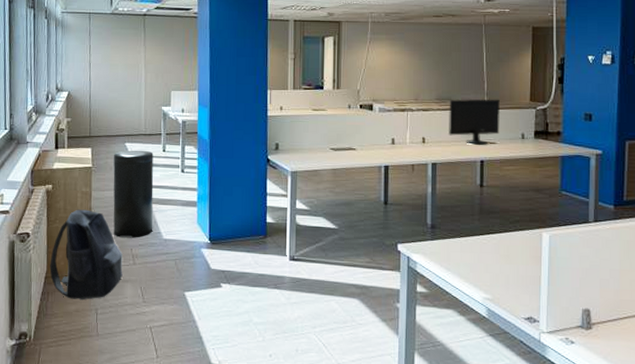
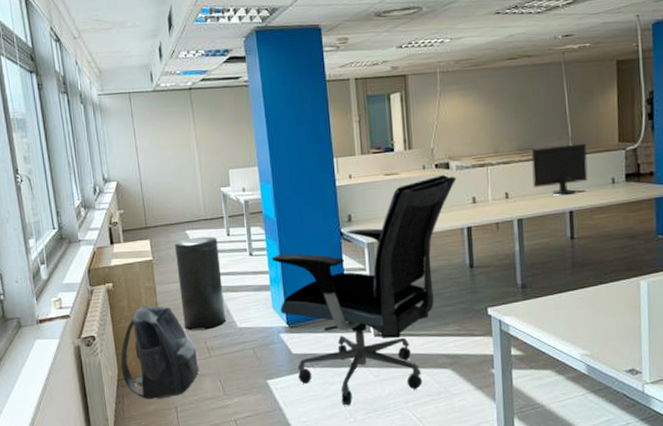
office chair: none [201,114,378,325] -> present [271,174,456,406]

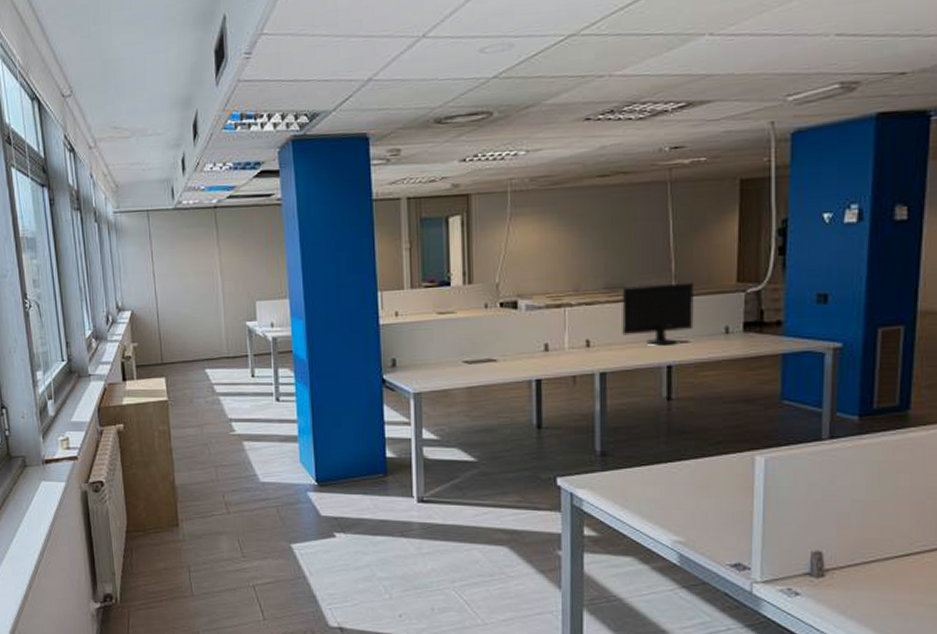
backpack: present [120,305,200,400] -> none [130,451,216,556]
pedal bin: present [175,236,226,331] -> none [193,376,247,483]
office chair: present [271,174,456,406] -> none [300,315,526,580]

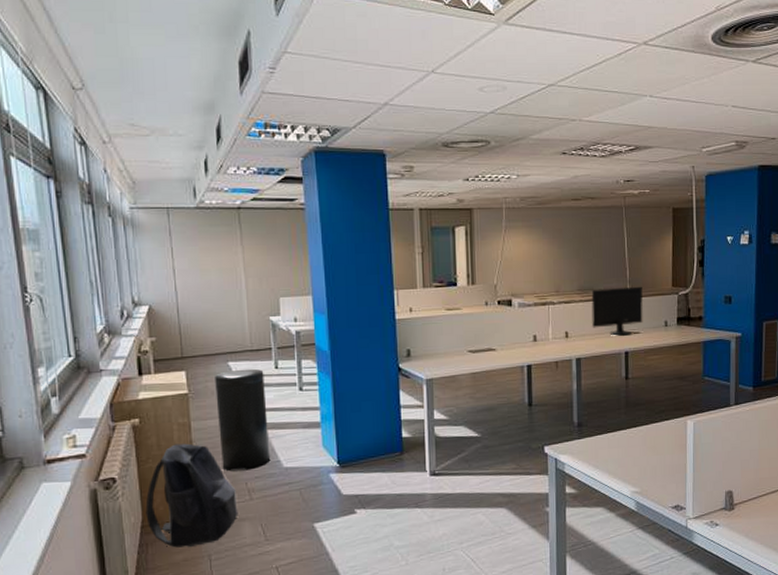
backpack: none [130,451,216,556] -> present [145,443,239,548]
pedal bin: none [193,376,247,483] -> present [215,368,271,472]

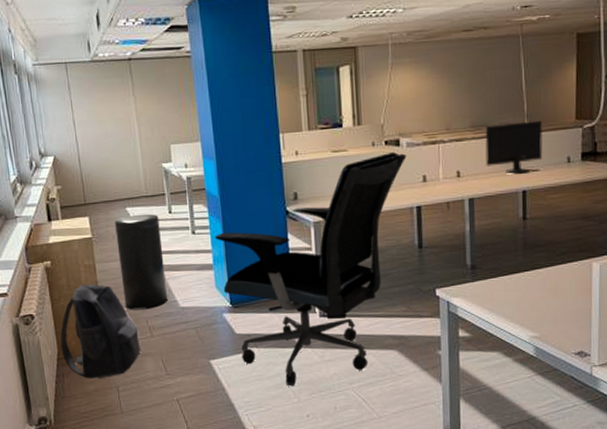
office chair: none [323,311,518,549] -> present [214,151,407,387]

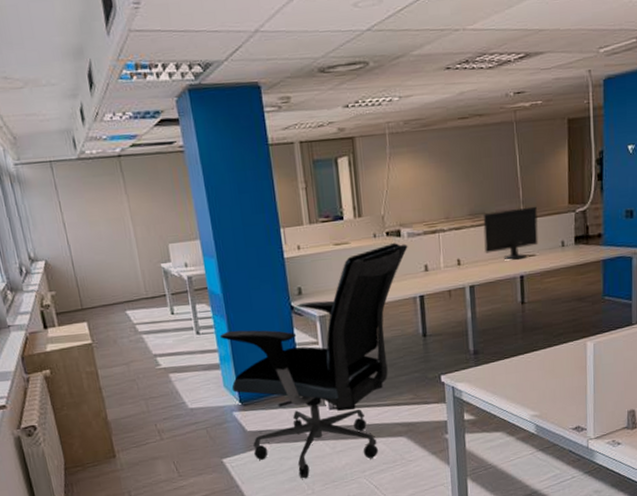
backpack: present [60,284,141,379] -> none [65,390,152,486]
pedal bin: present [115,213,168,310] -> none [115,316,176,415]

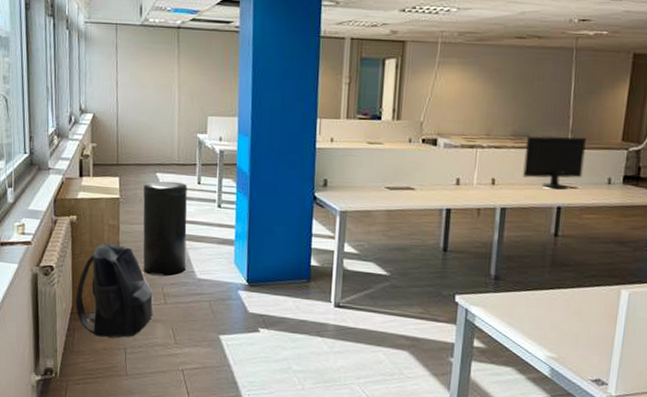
backpack: none [65,390,152,486] -> present [75,243,153,338]
pedal bin: none [115,316,176,415] -> present [143,181,187,277]
office chair: present [219,242,408,479] -> none [239,150,443,373]

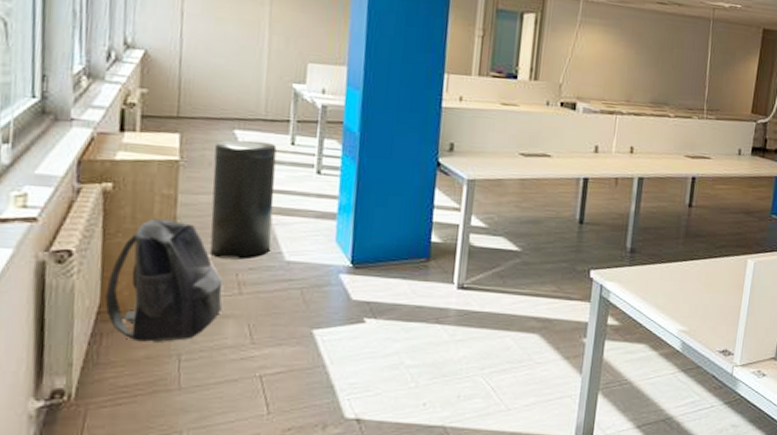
monitor: present [523,135,587,190] -> none [660,104,720,160]

